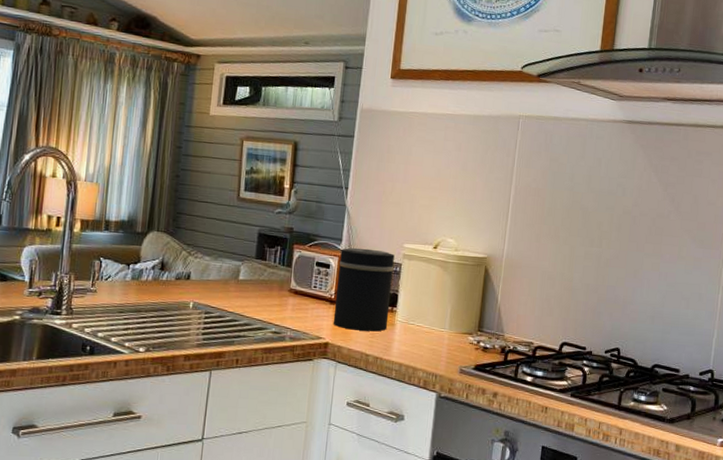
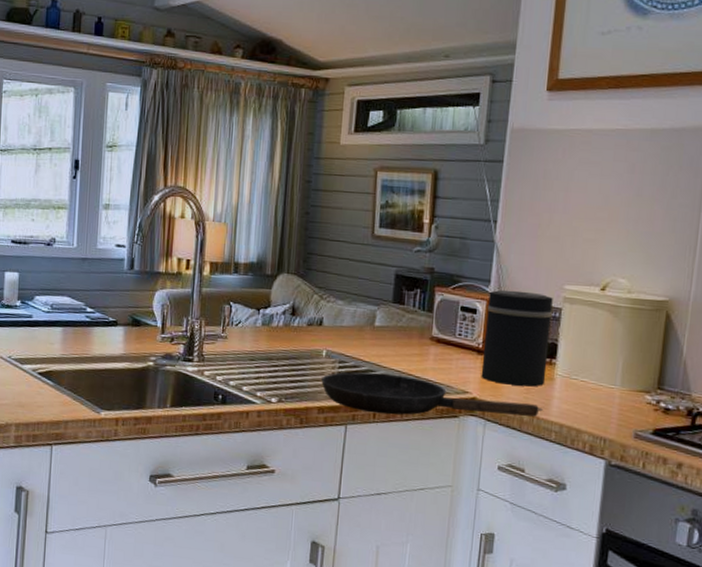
frying pan: none [188,321,385,360] -> present [321,372,543,417]

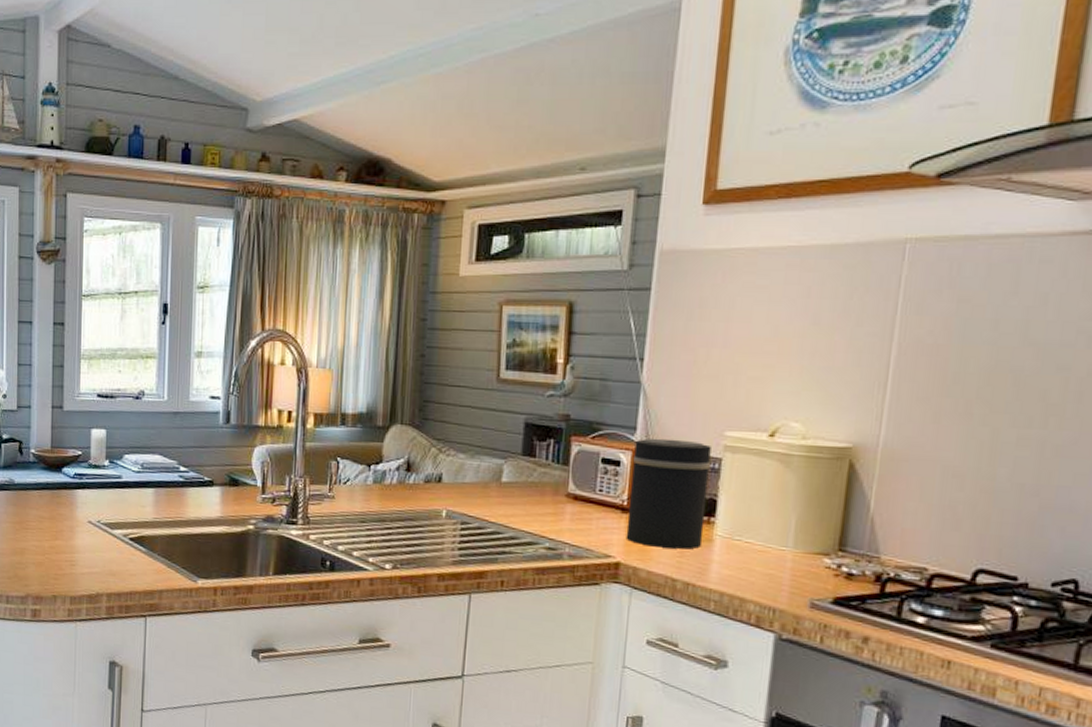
frying pan: present [321,372,543,417] -> none [441,534,700,584]

